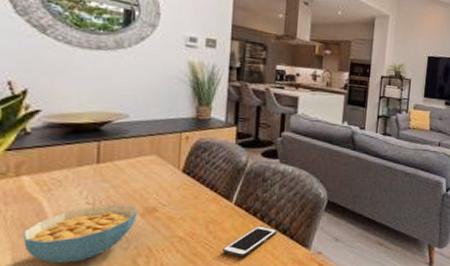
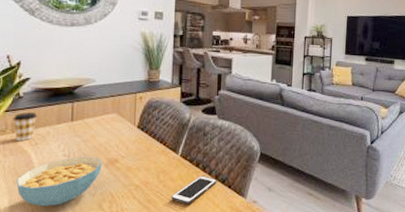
coffee cup: none [16,152,52,186] -> present [12,112,38,141]

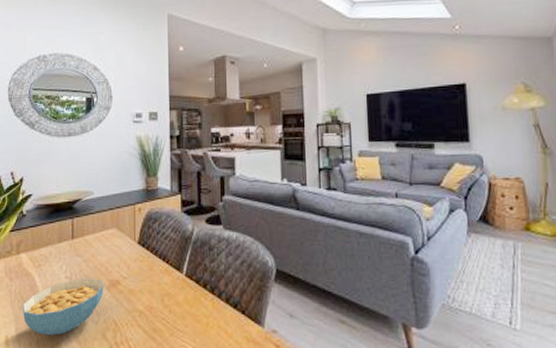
coffee cup: present [12,112,38,141] -> none [17,231,40,262]
cell phone: present [171,176,217,204] -> none [178,299,228,334]

